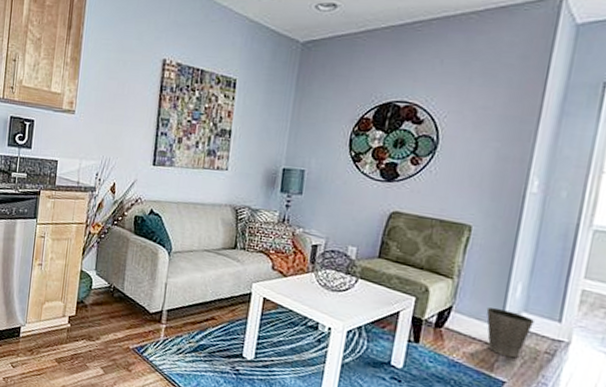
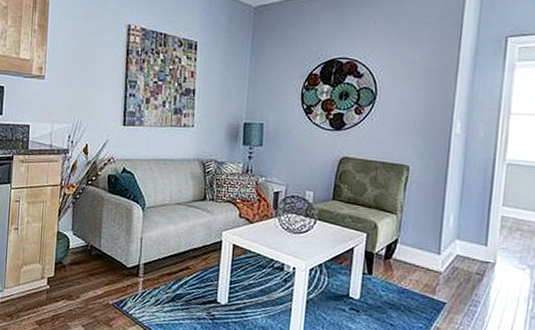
waste basket: present [486,307,534,359] -> none [426,237,465,281]

